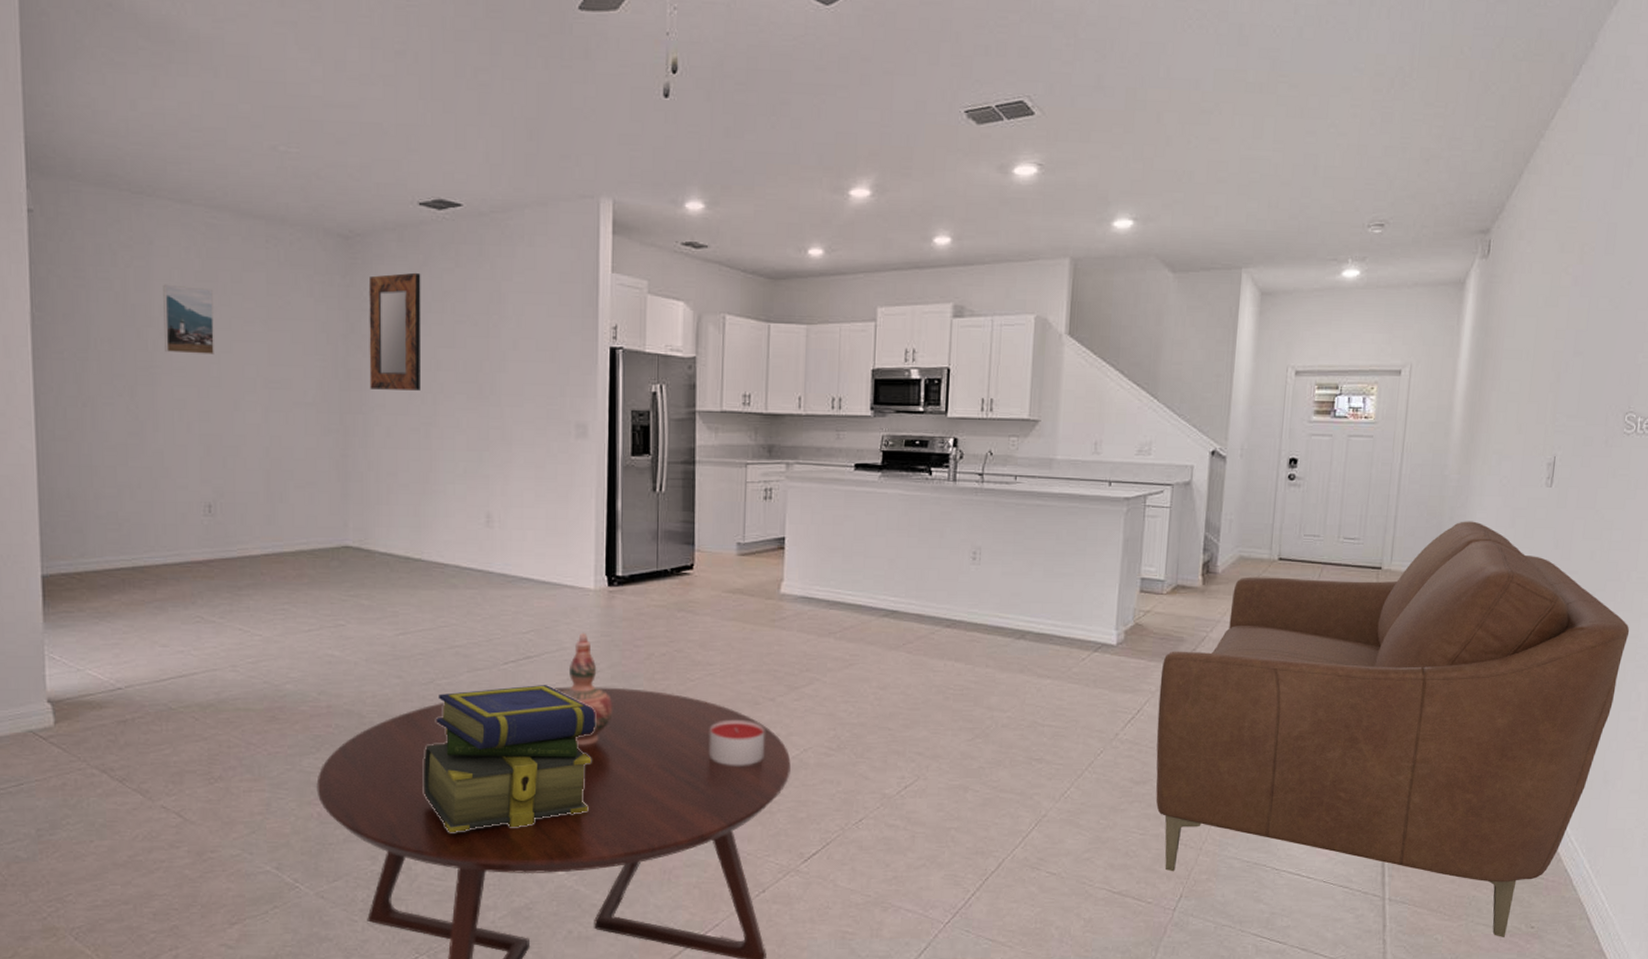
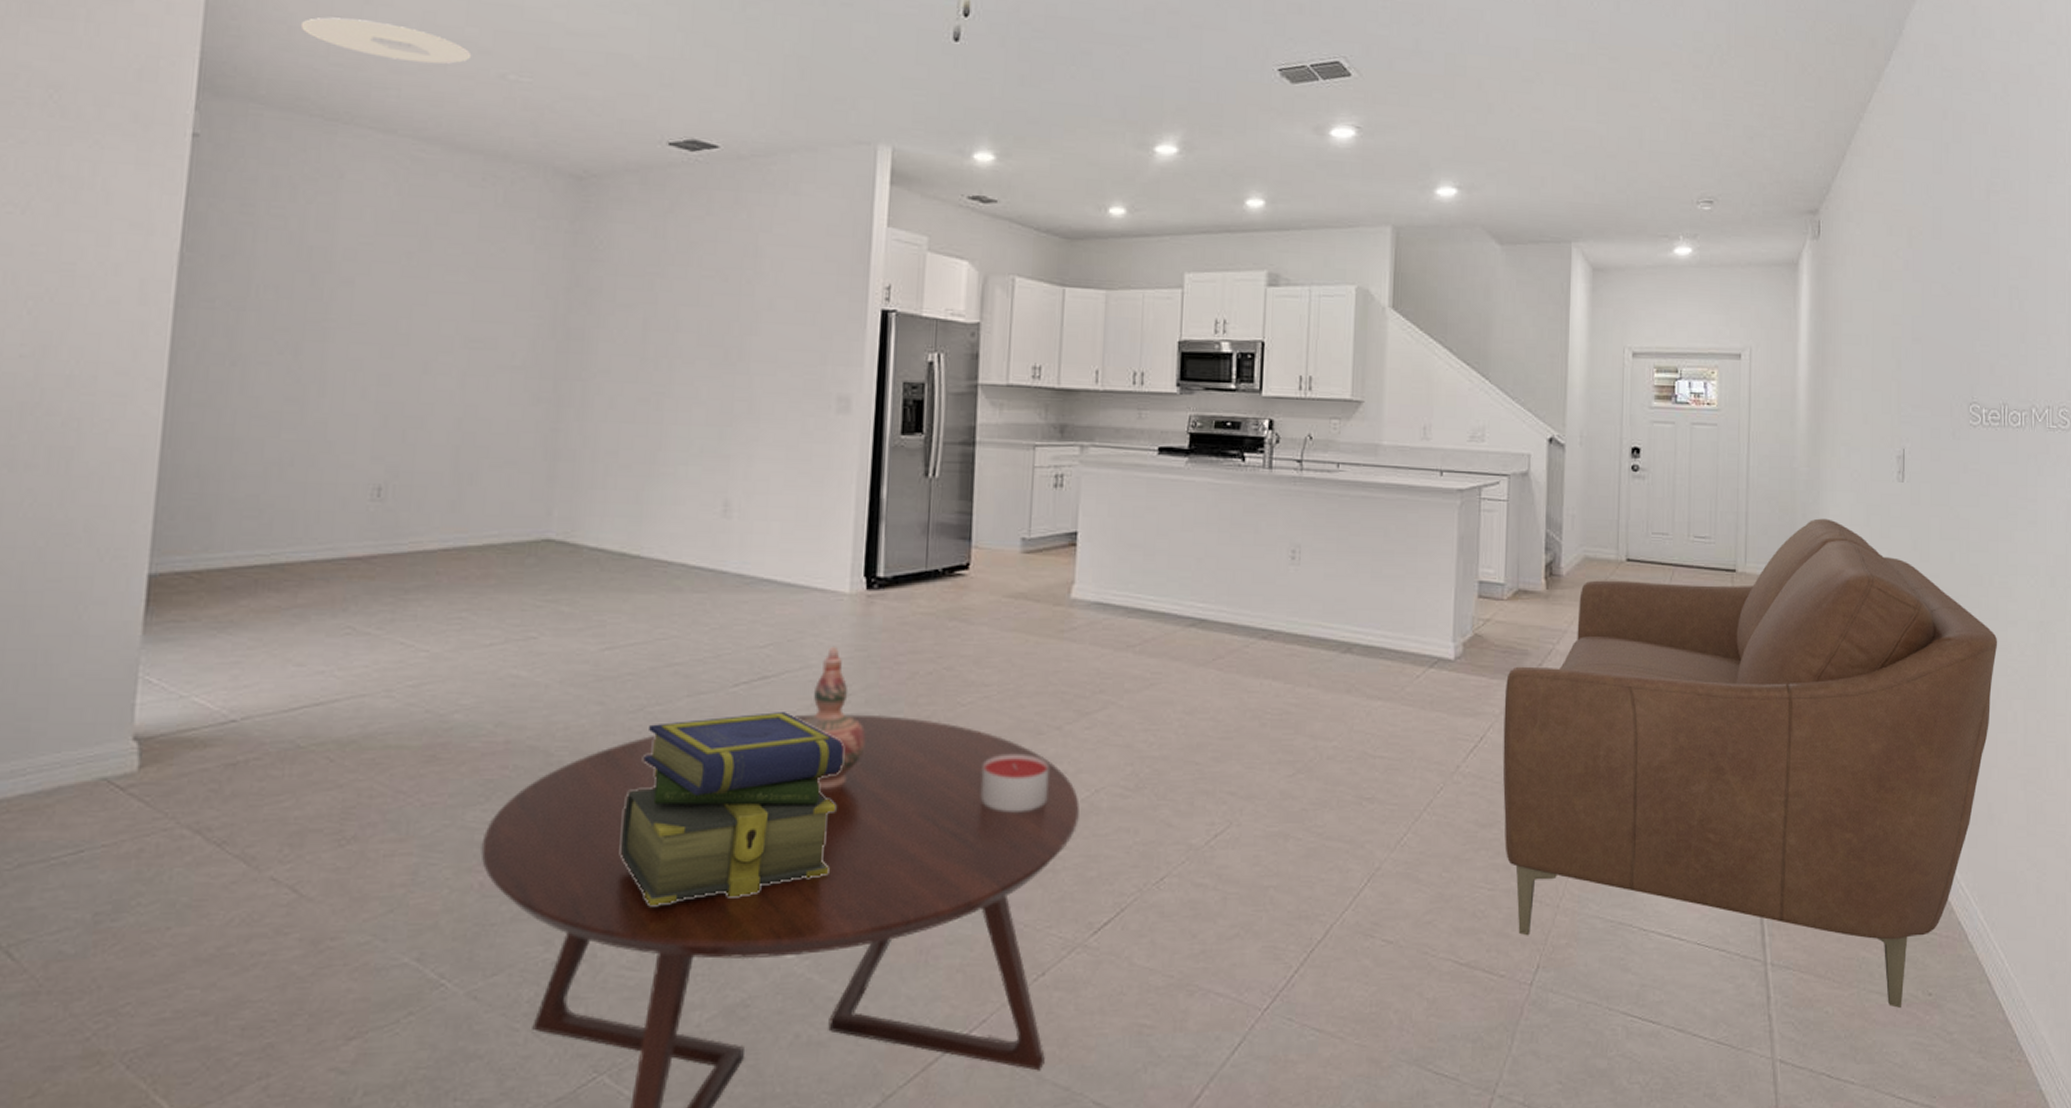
ceiling light: none [102,100,246,139] -> present [300,17,472,64]
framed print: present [163,284,214,354] -> none [344,224,412,307]
home mirror: present [368,272,422,391] -> none [593,219,665,355]

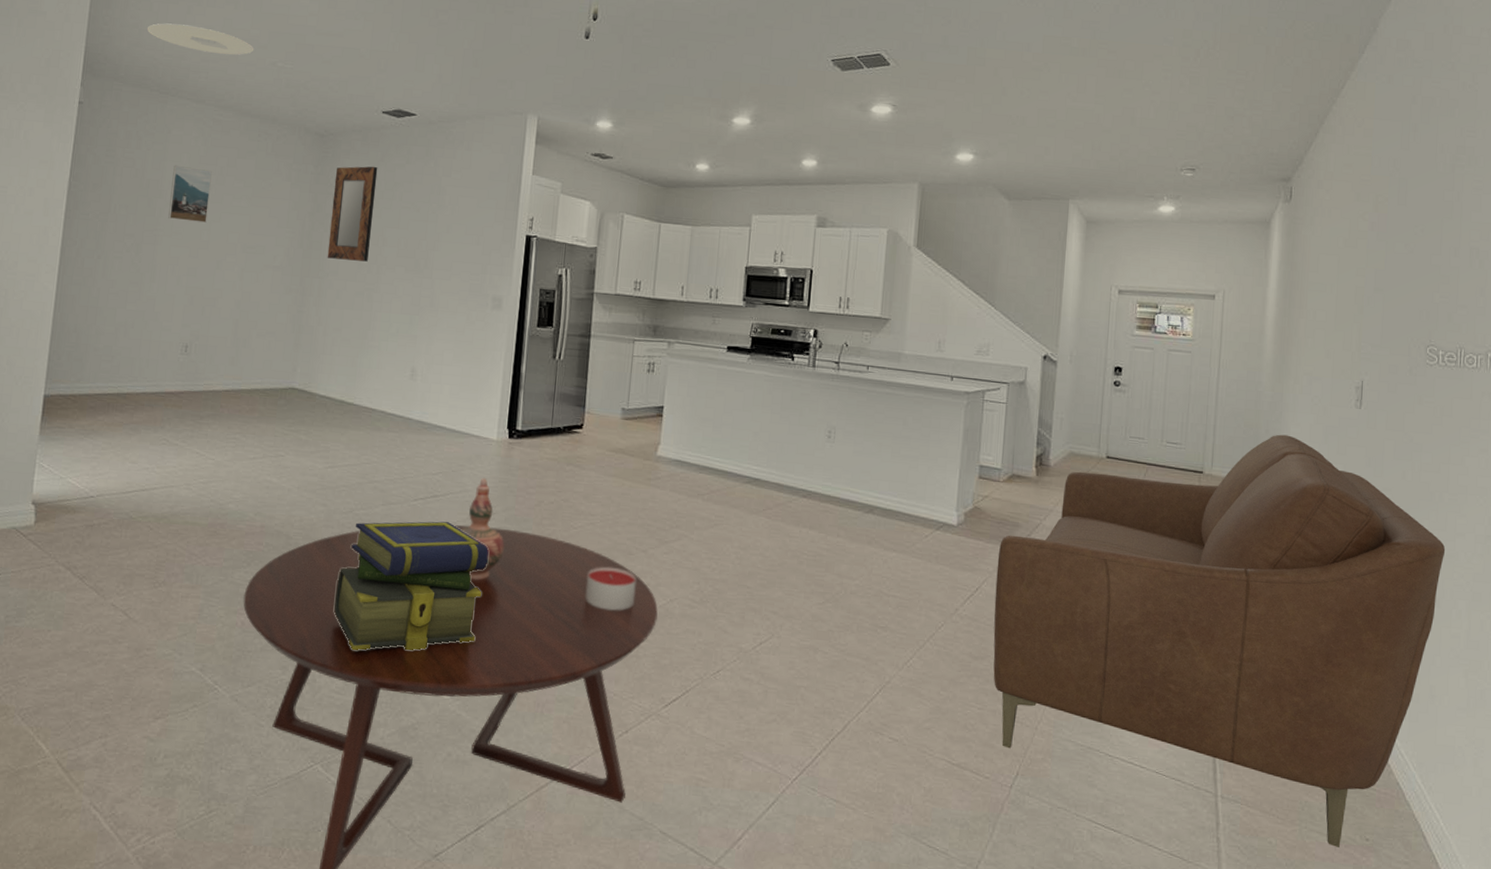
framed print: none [344,224,412,307] -> present [168,165,212,223]
home mirror: none [593,219,665,355] -> present [327,166,378,262]

